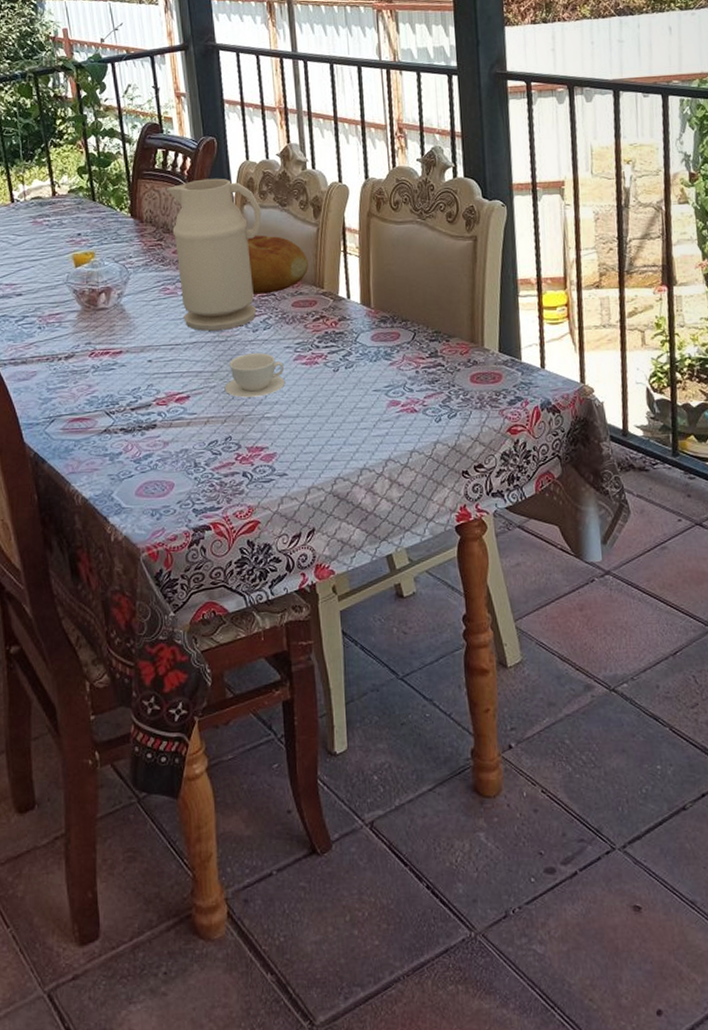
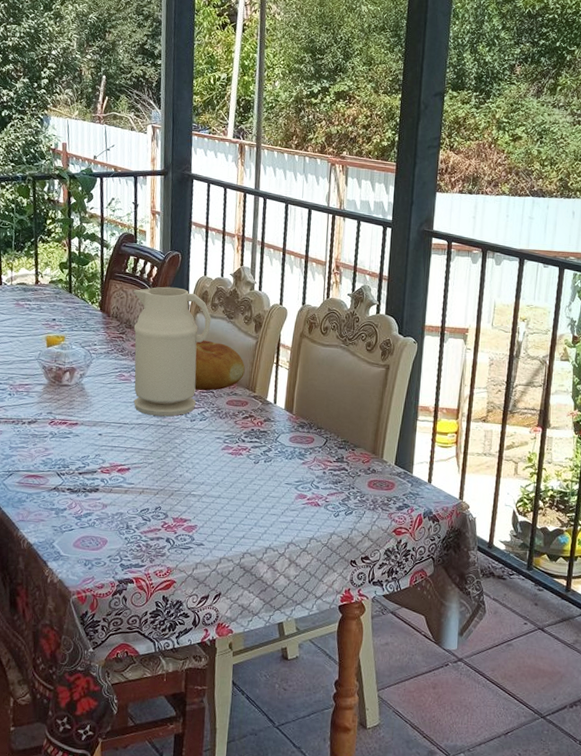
teacup: present [224,353,286,398] -> none [160,439,213,477]

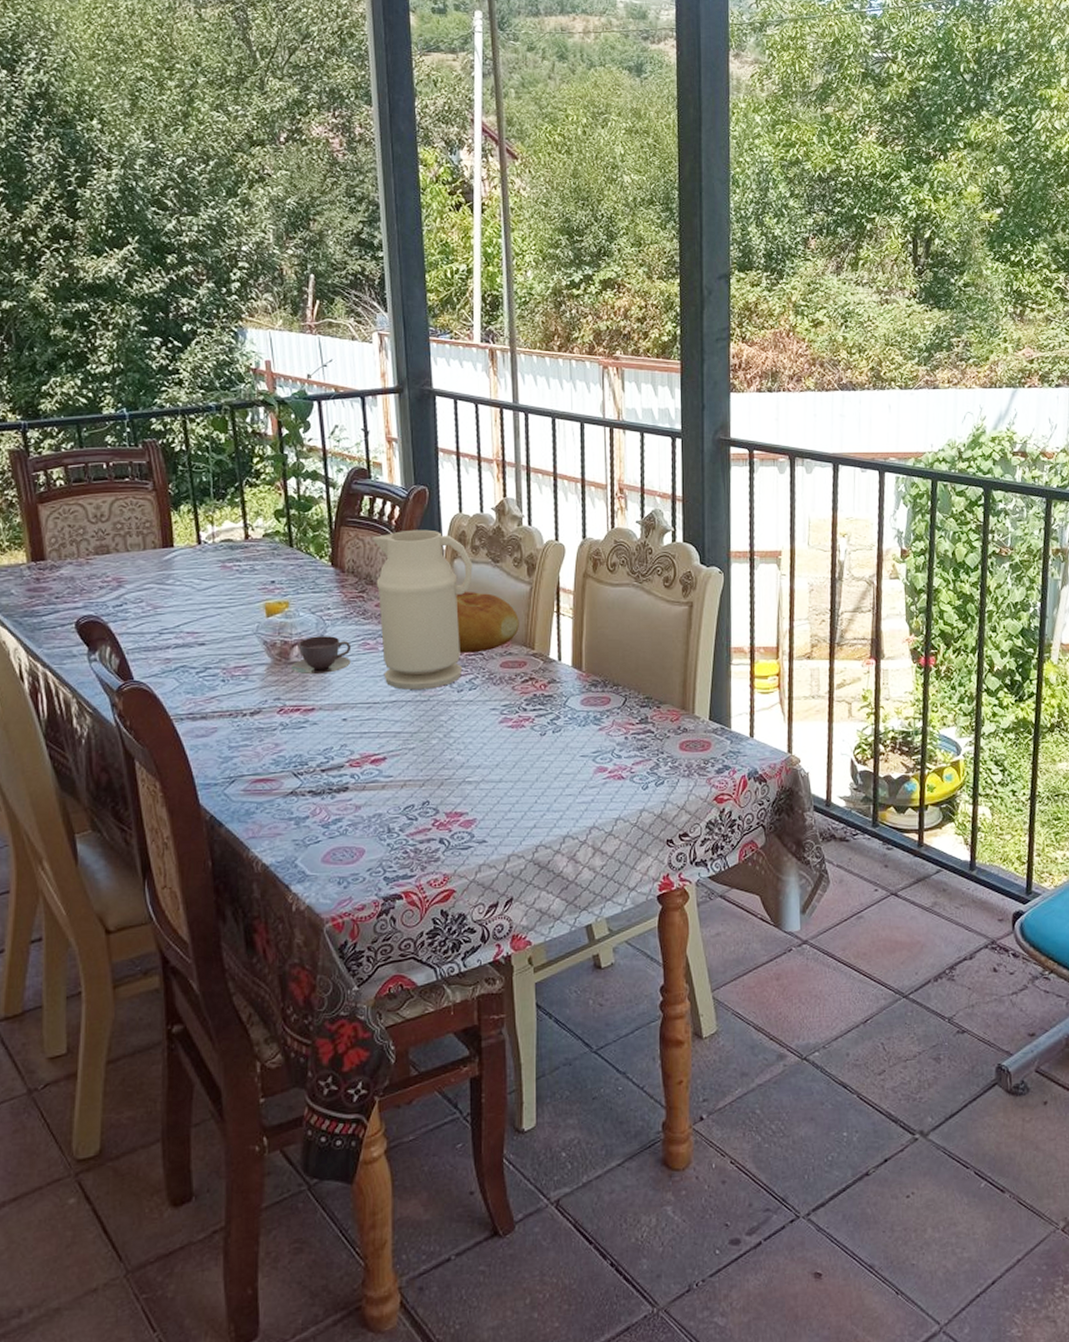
teacup: none [62,366,110,397] -> present [290,636,352,675]

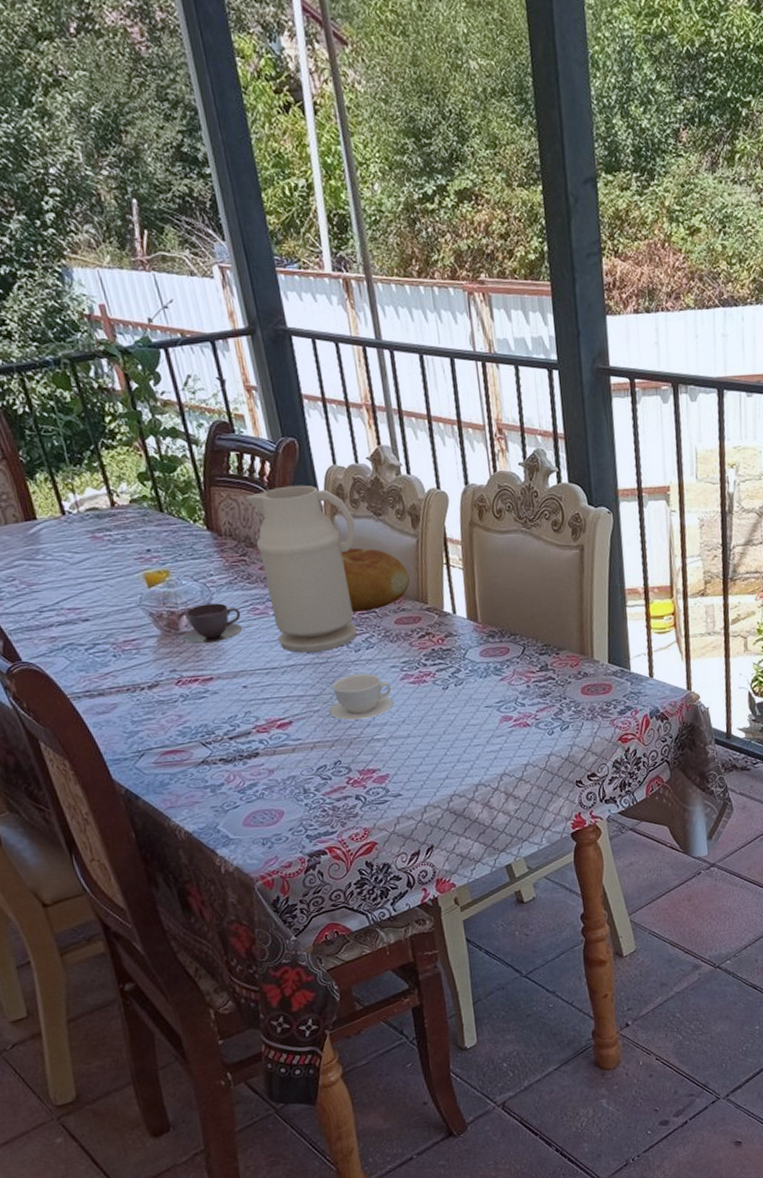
teacup: none [424,714,489,761] -> present [329,673,394,721]

